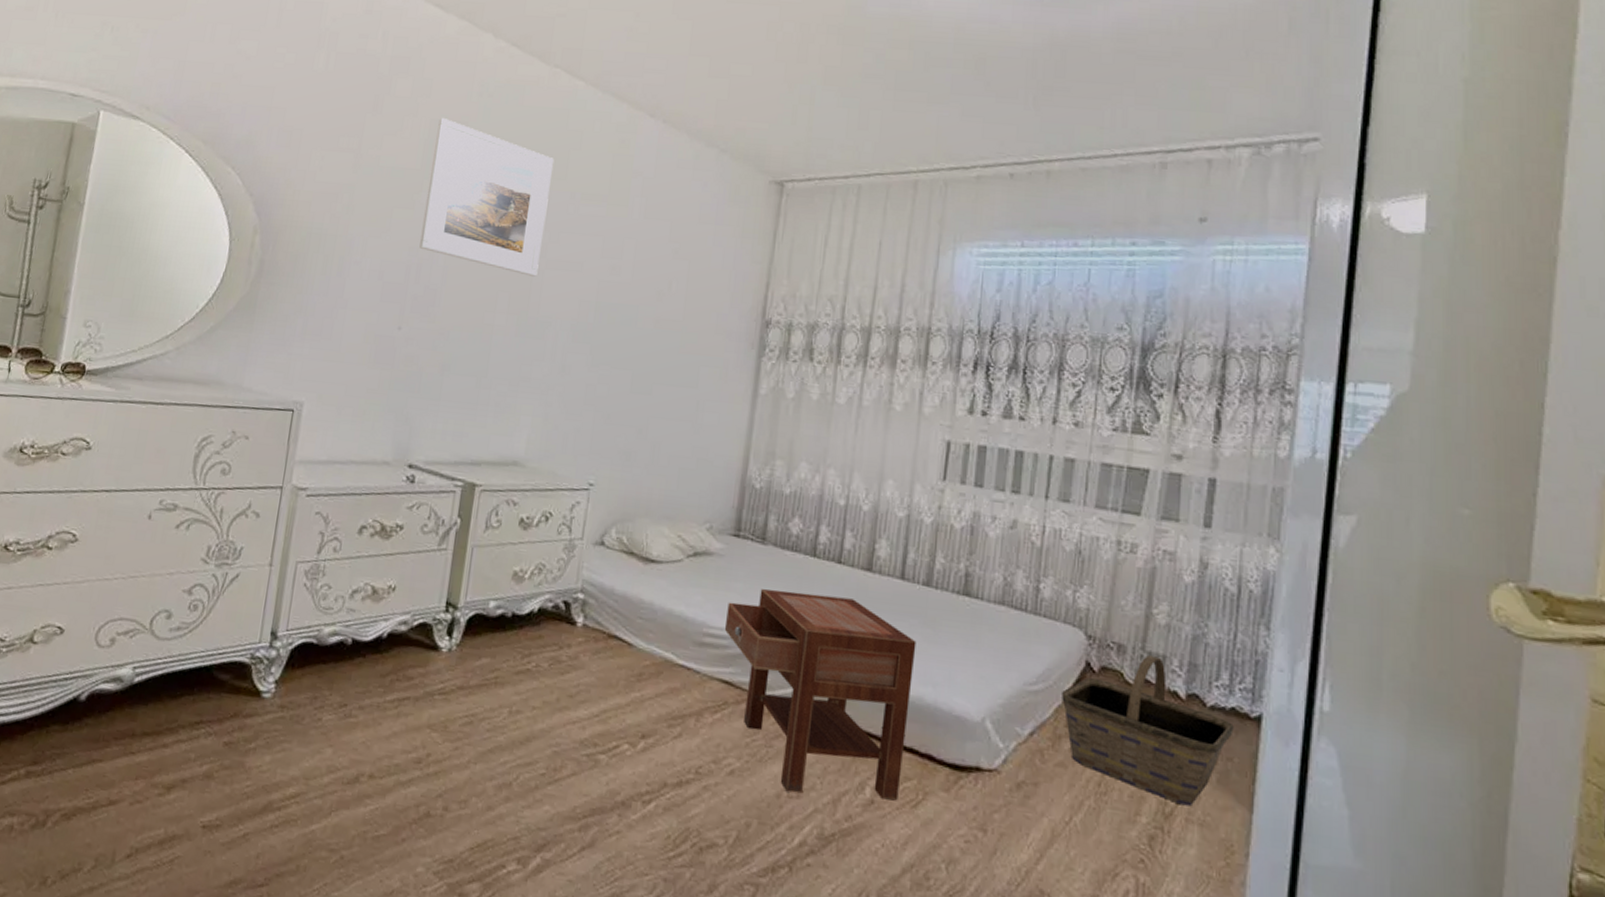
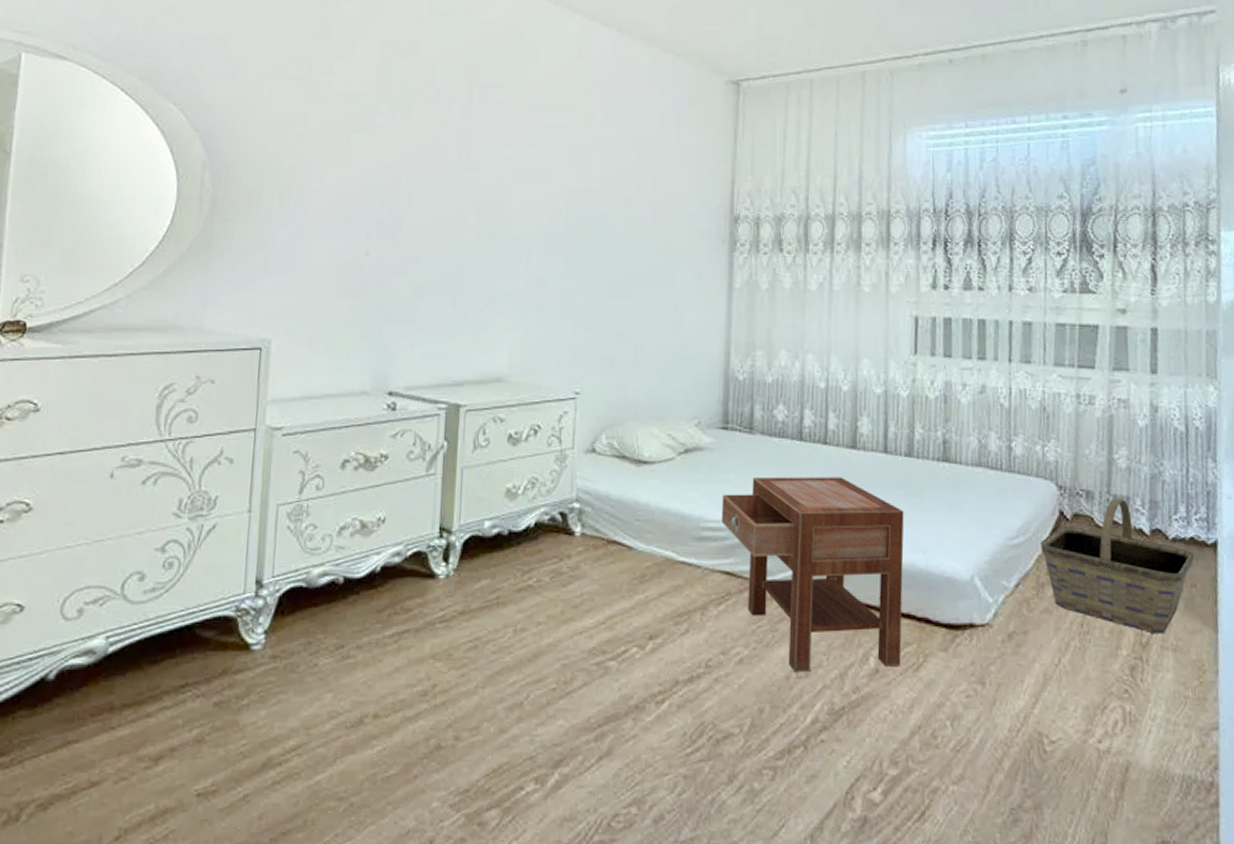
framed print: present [419,117,555,277] -> none [381,38,513,191]

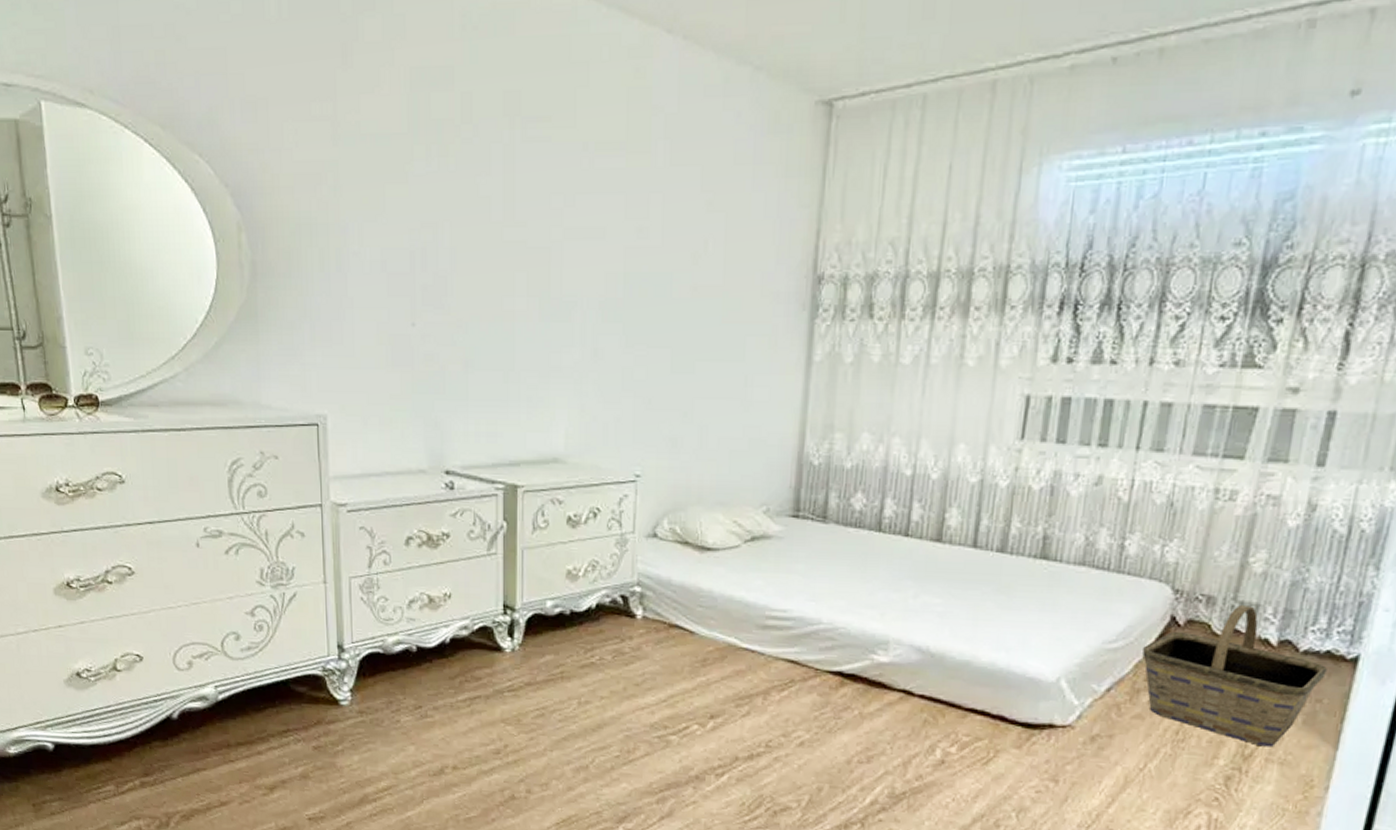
nightstand: present [721,476,905,673] -> none [787,568,989,760]

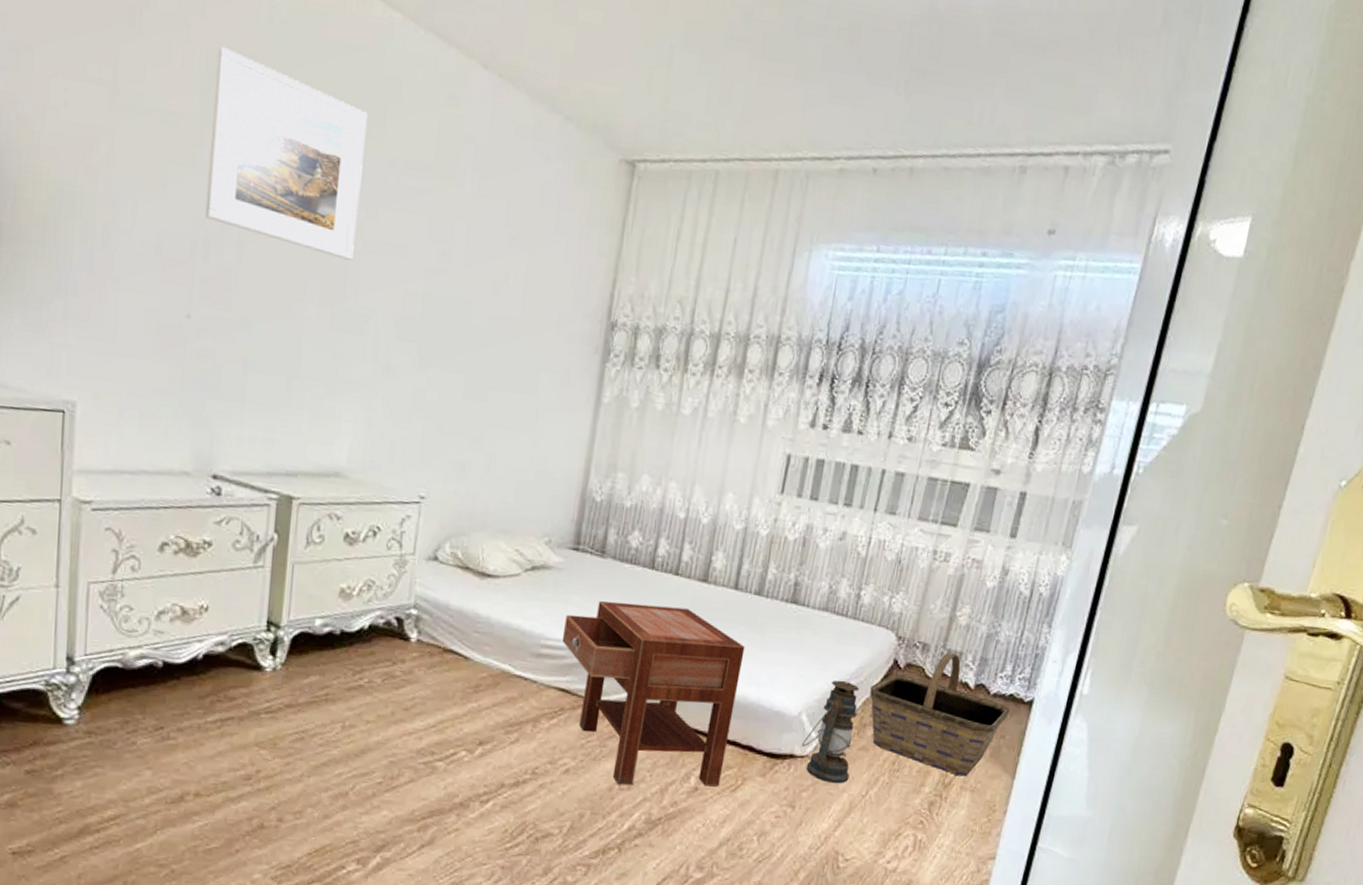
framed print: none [419,63,560,250] -> present [205,46,369,260]
nightstand: none [787,568,989,760] -> present [561,601,745,787]
lantern: none [1061,641,1130,757] -> present [801,680,860,784]

